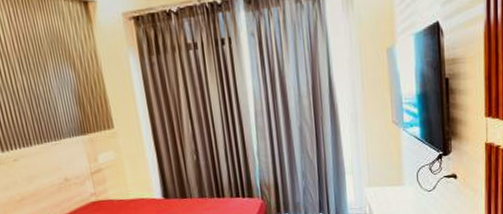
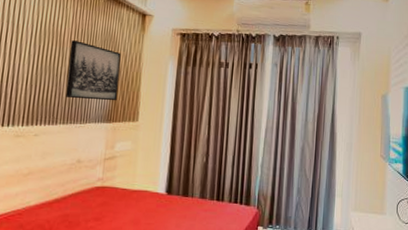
wall art: none [15,48,85,116] -> present [66,40,121,101]

